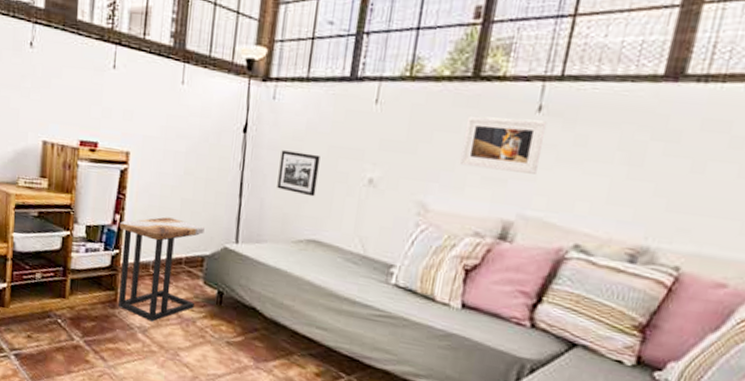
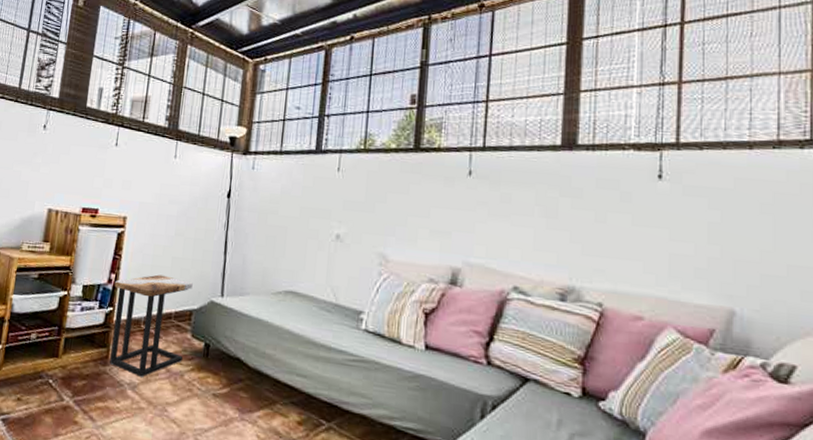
picture frame: present [277,150,320,197] -> none [257,212,294,252]
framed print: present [459,115,548,174] -> none [410,179,478,227]

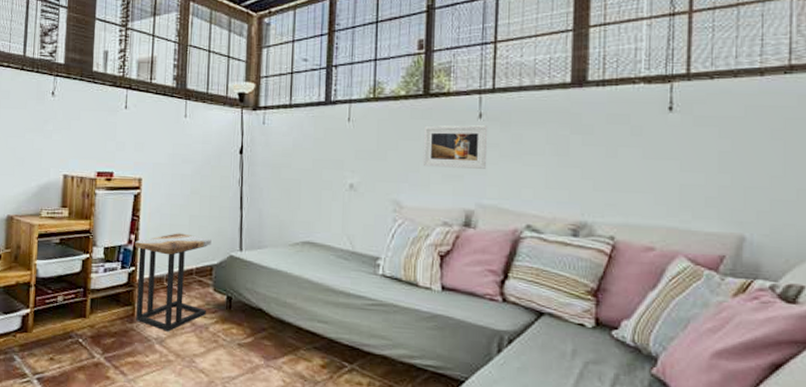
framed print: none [410,179,478,227] -> present [422,125,488,169]

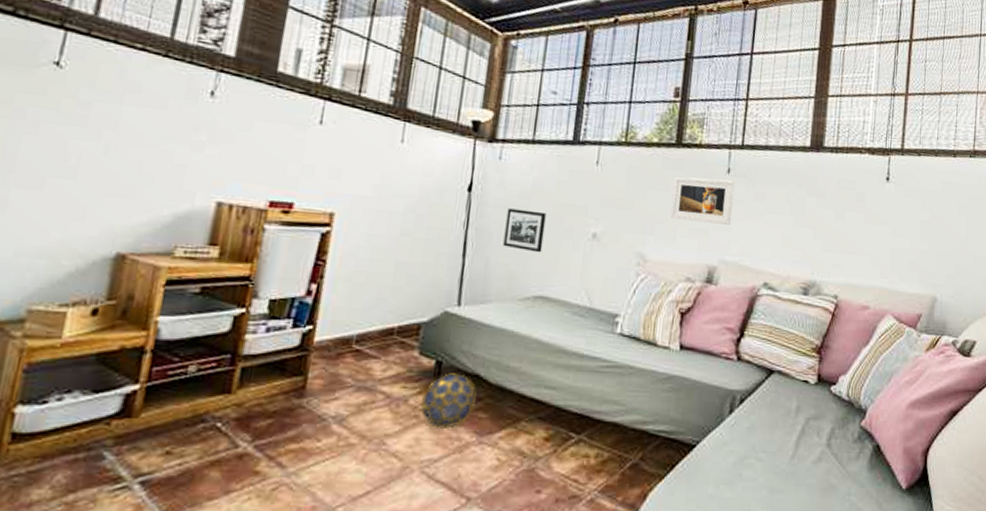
side table: present [135,233,211,332] -> none [307,283,422,407]
ball: none [218,307,261,353] -> present [419,373,477,430]
picture frame: none [272,166,307,204] -> present [503,208,546,253]

